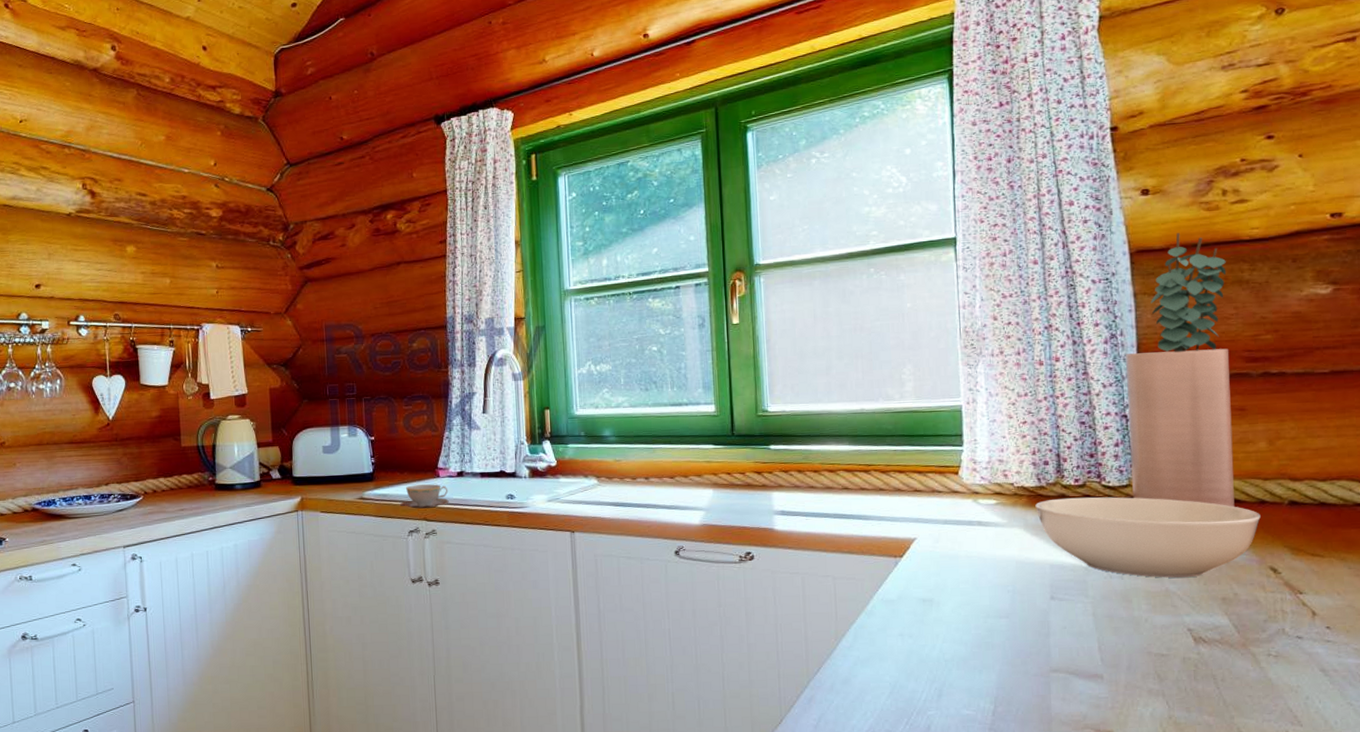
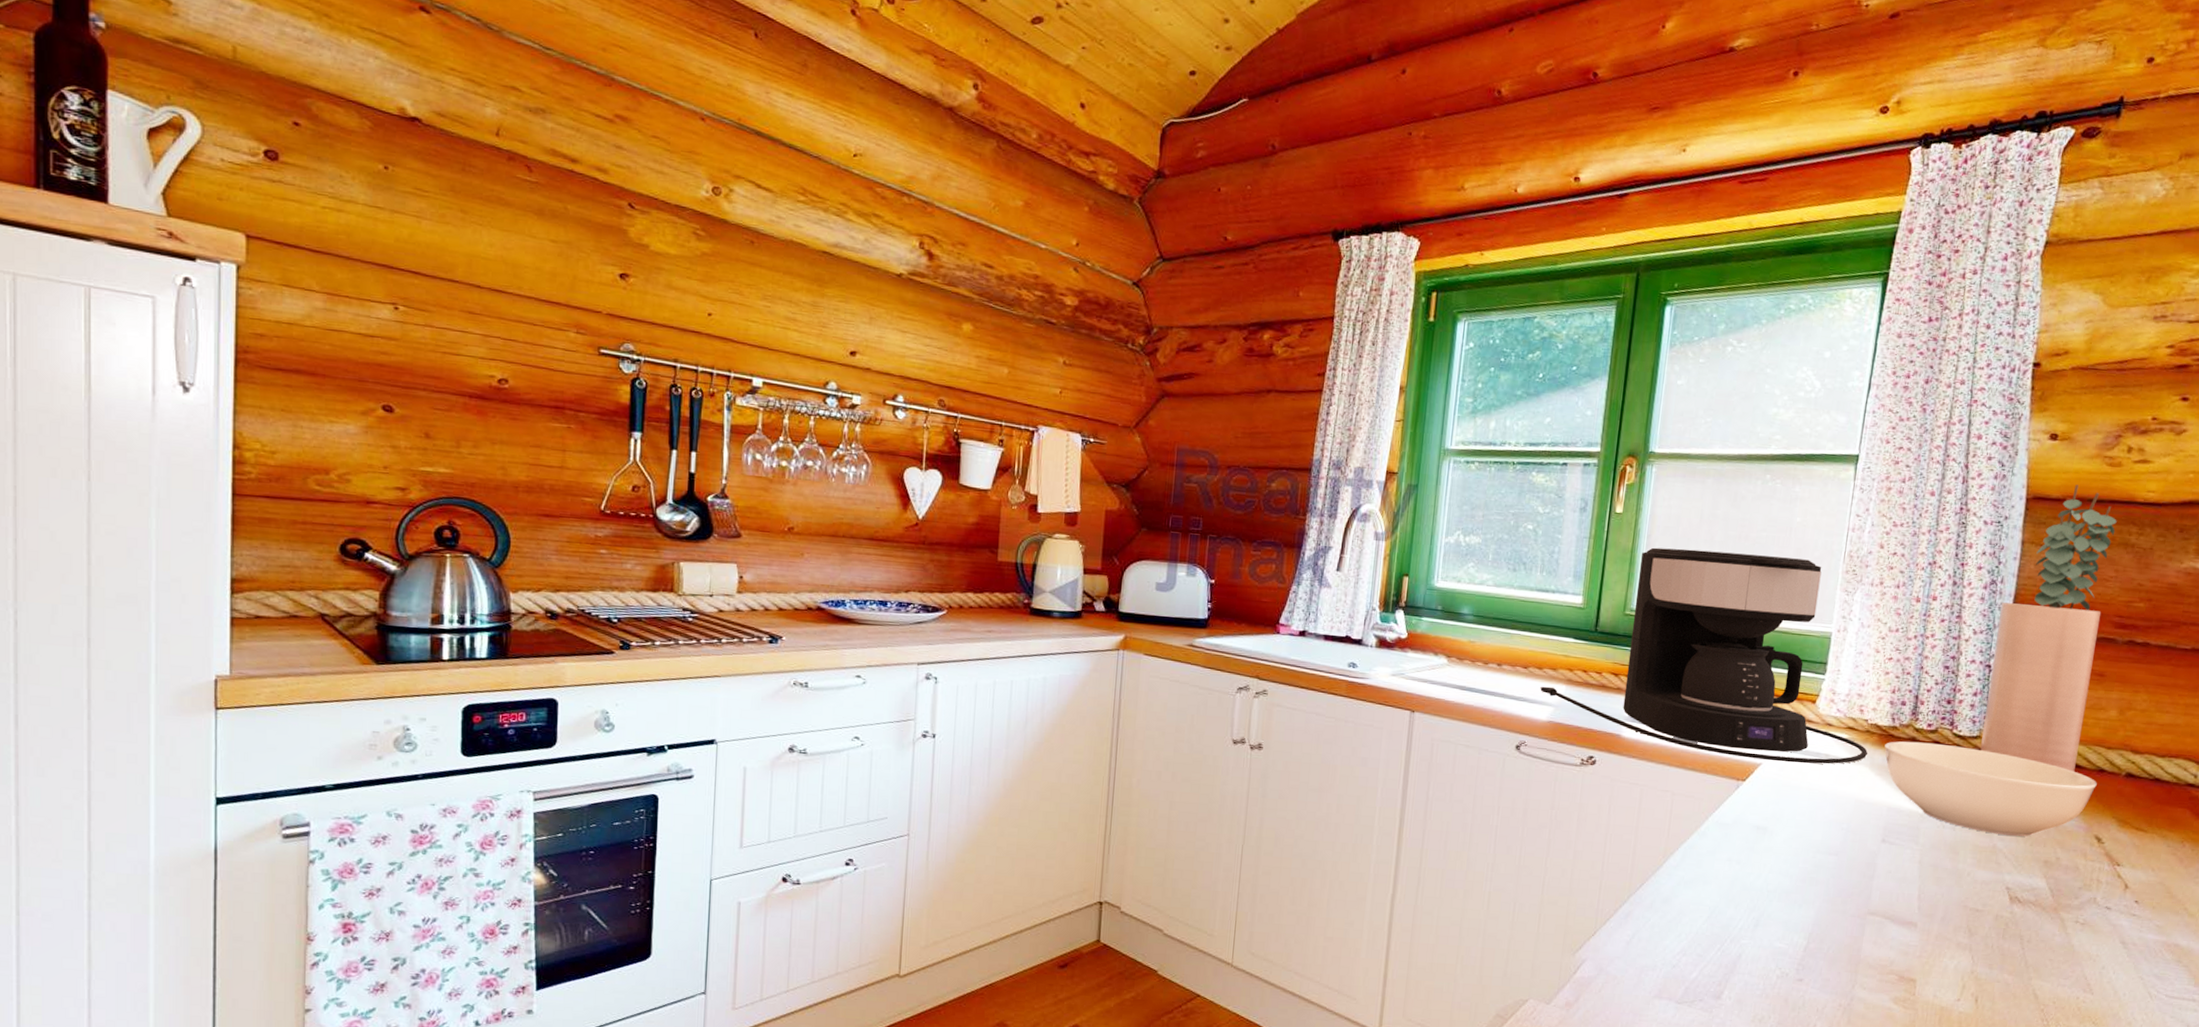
teacup: present [400,484,449,509] -> none [1233,638,1287,666]
coffee maker: none [689,341,1020,535] -> present [1540,547,1868,765]

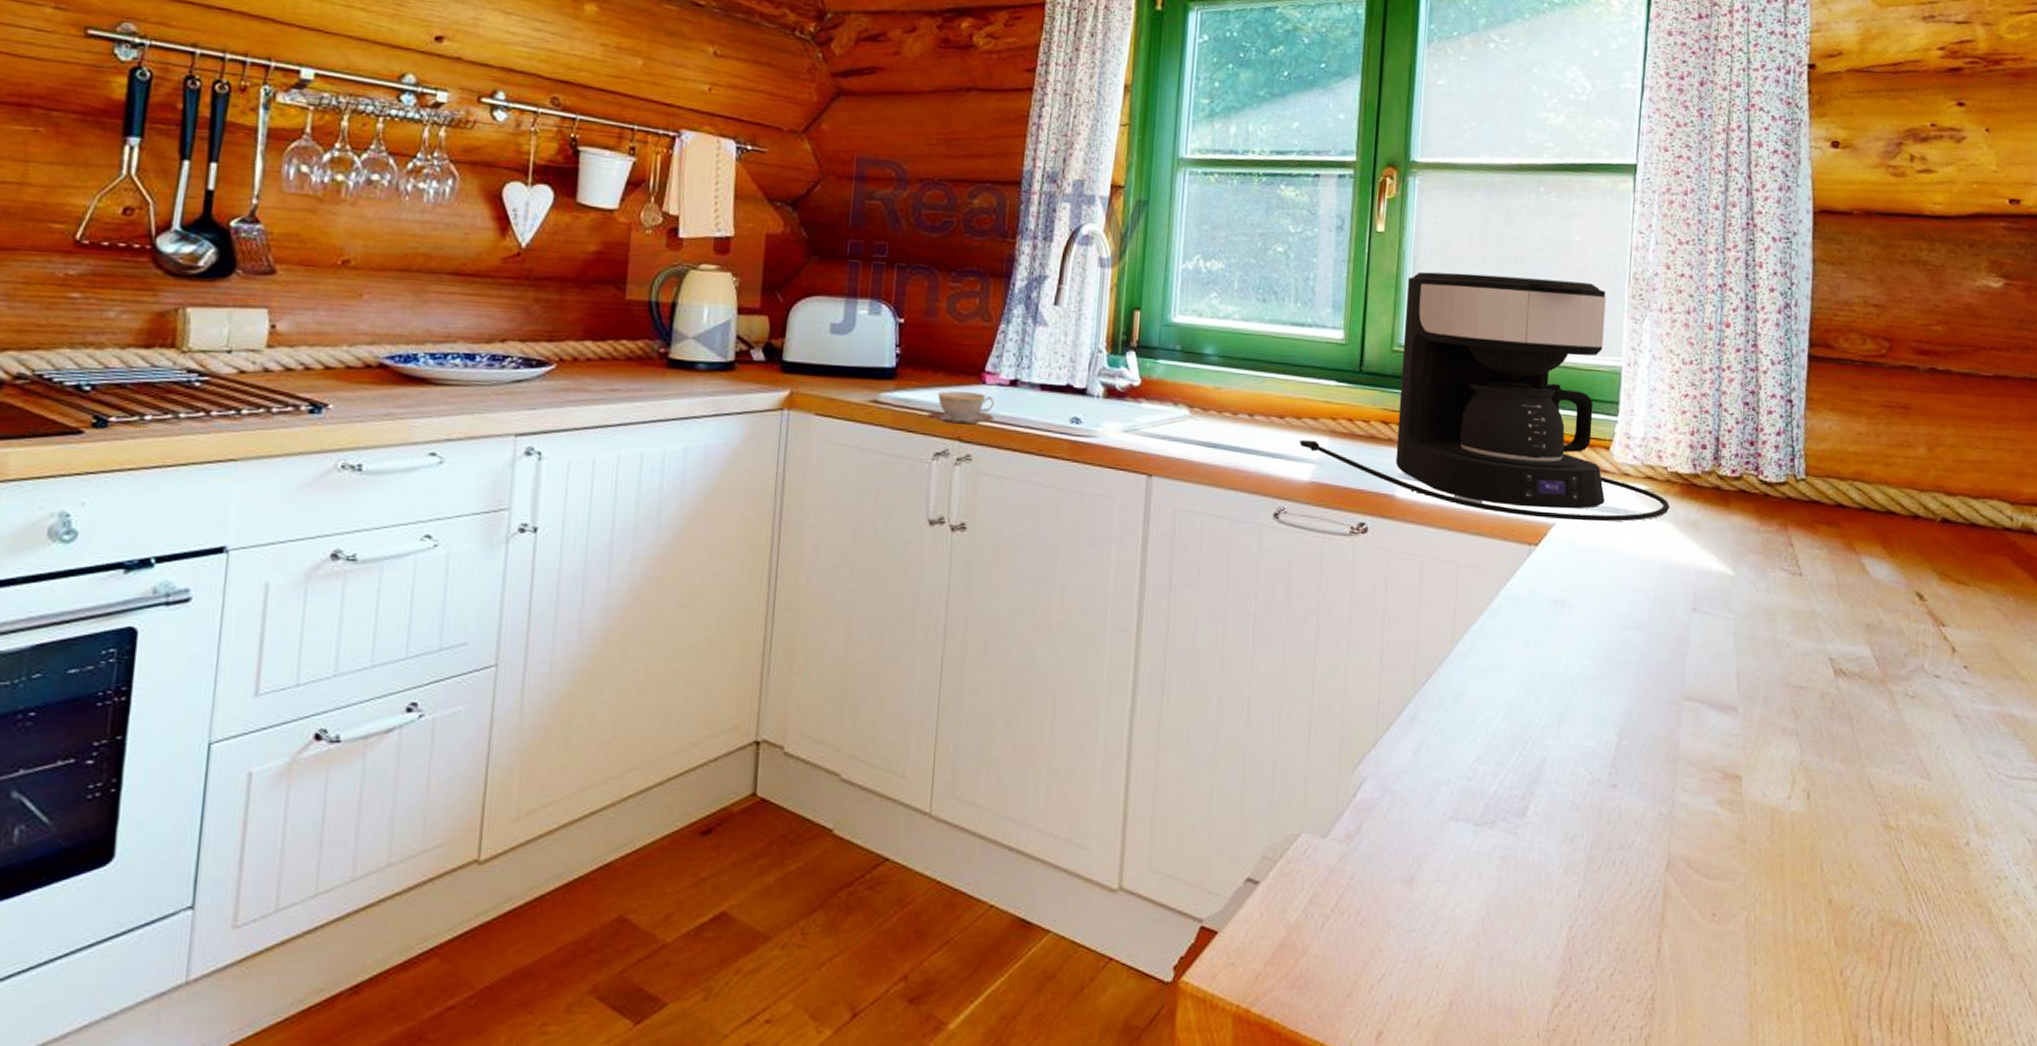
teacup: none [1233,638,1287,666] -> present [927,391,995,425]
bowl: present [1884,741,2097,837] -> none [1687,490,1913,597]
vase: present [1980,485,2117,772] -> none [1789,196,1907,519]

